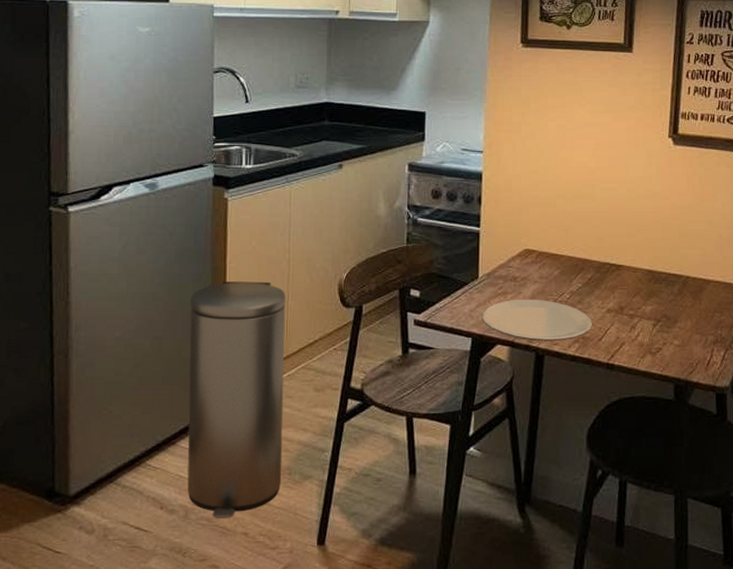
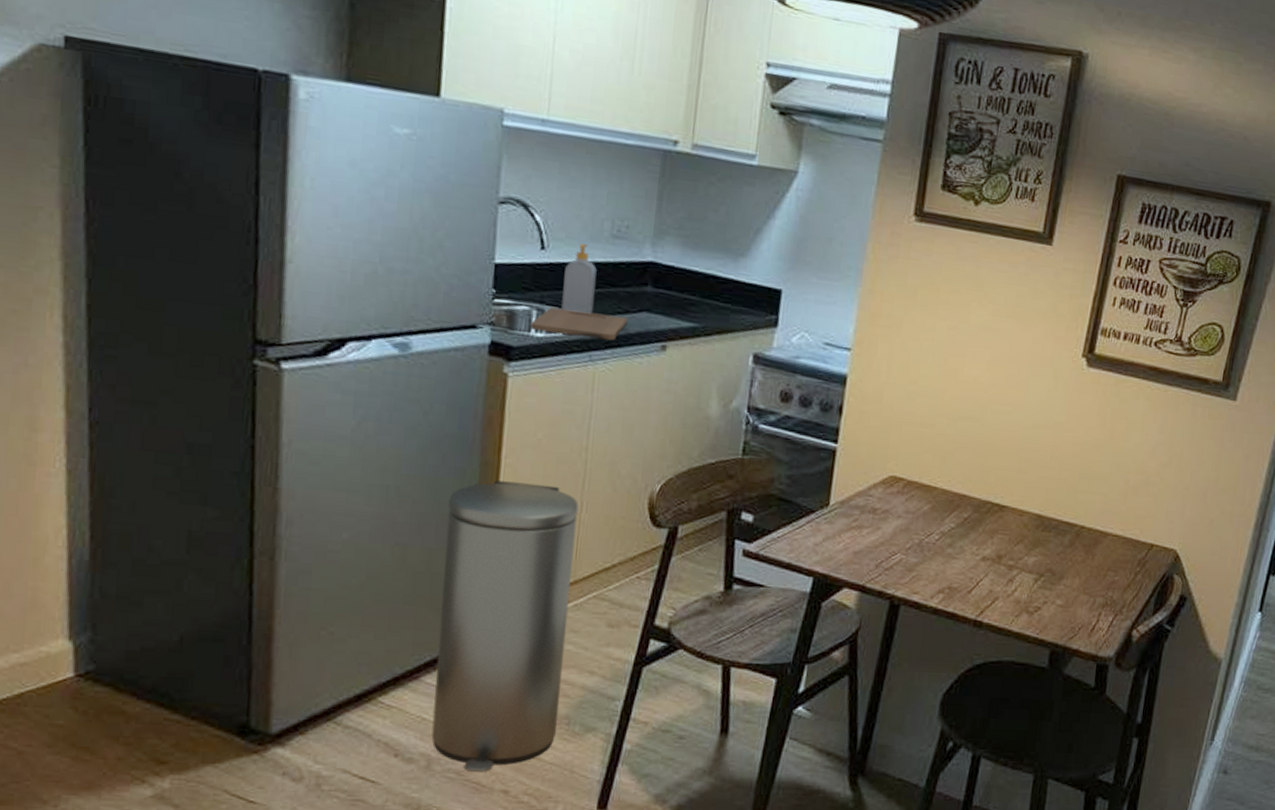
cutting board: none [241,145,312,165] -> present [529,307,628,341]
soap bottle: none [263,95,287,147] -> present [561,243,597,314]
plate: present [481,299,593,341] -> none [828,535,963,590]

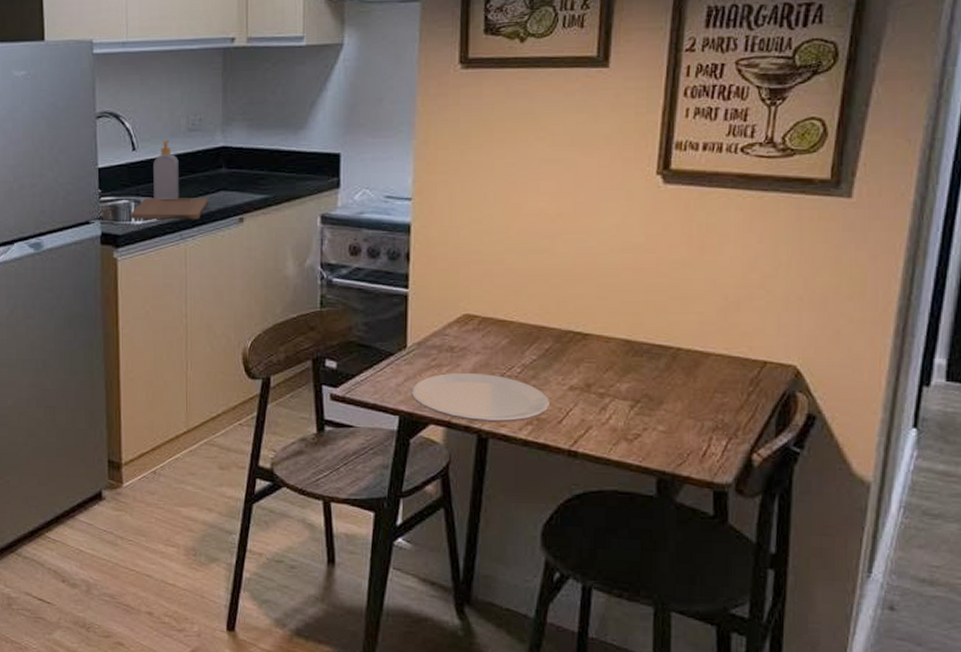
pedal bin: present [431,480,579,772] -> none [83,349,187,596]
plate: none [828,535,963,590] -> present [411,372,551,422]

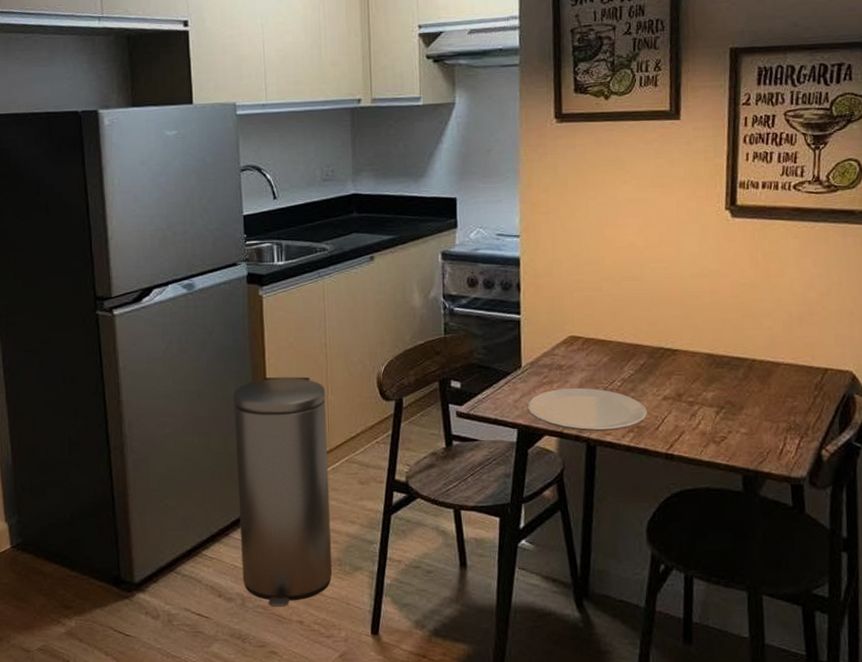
pedal bin: none [83,349,187,596] -> present [233,376,333,607]
cutting board: present [130,197,208,220] -> none [273,239,342,260]
soap bottle: present [153,140,179,199] -> none [292,189,316,242]

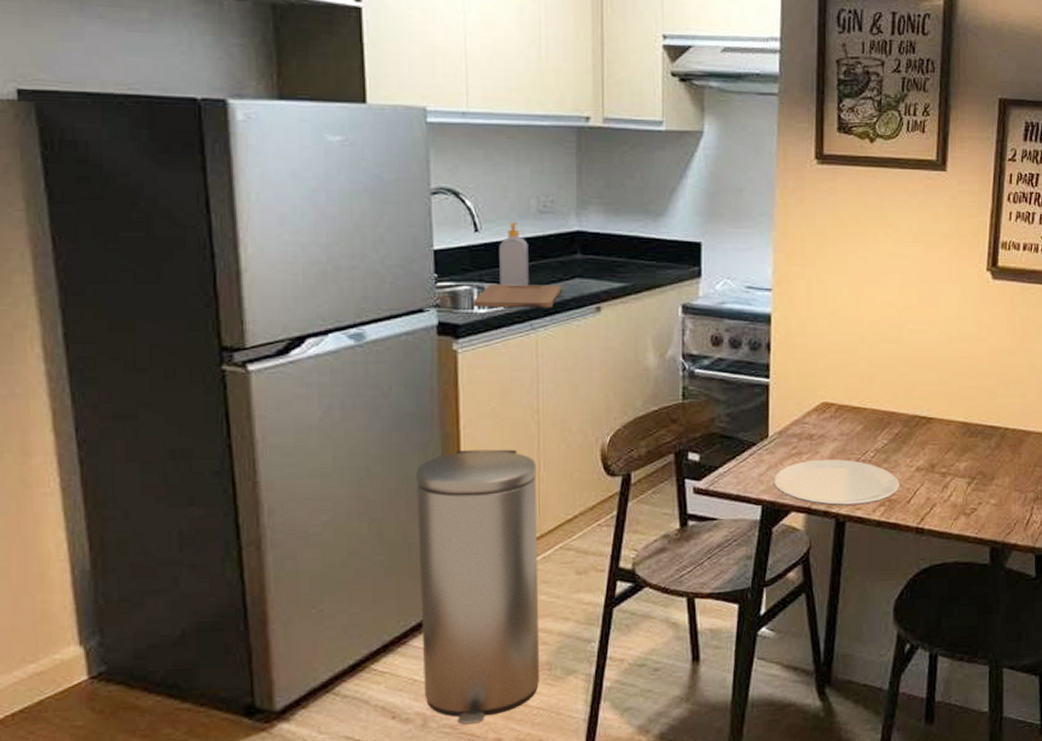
cutting board: none [273,239,342,260] -> present [472,285,562,308]
soap bottle: none [292,189,316,242] -> present [499,222,529,286]

